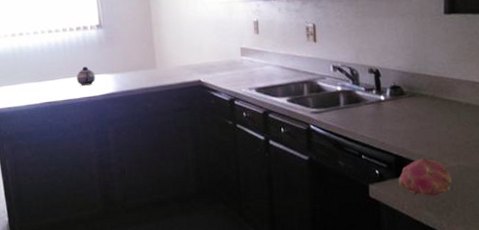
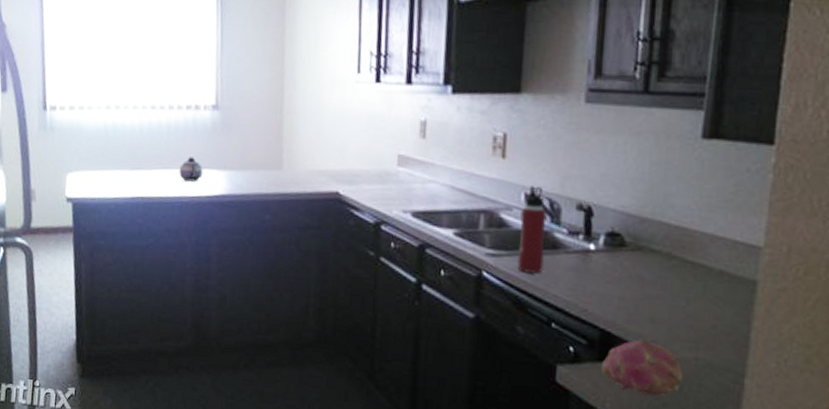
water bottle: none [331,59,352,122] -> present [517,186,547,274]

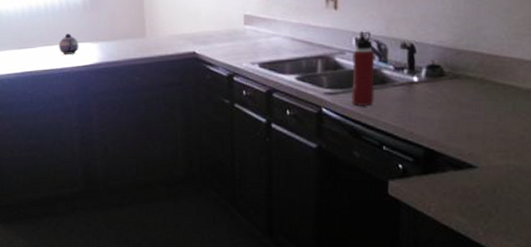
fruit: present [600,338,684,396] -> none [425,152,496,199]

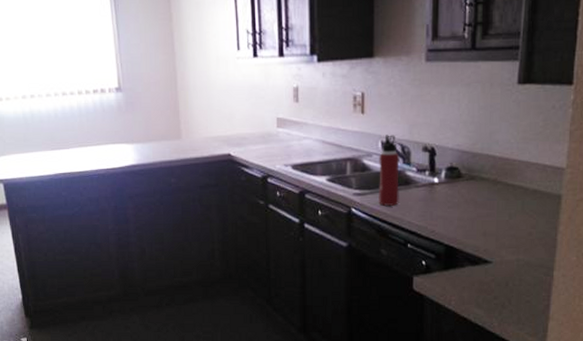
teapot: present [59,33,79,54] -> none [93,134,114,156]

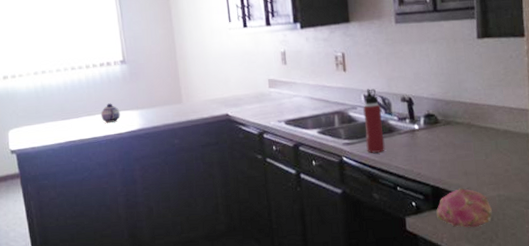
teapot: none [93,134,114,156] -> present [101,103,120,123]
fruit: none [446,249,508,292] -> present [435,187,492,228]

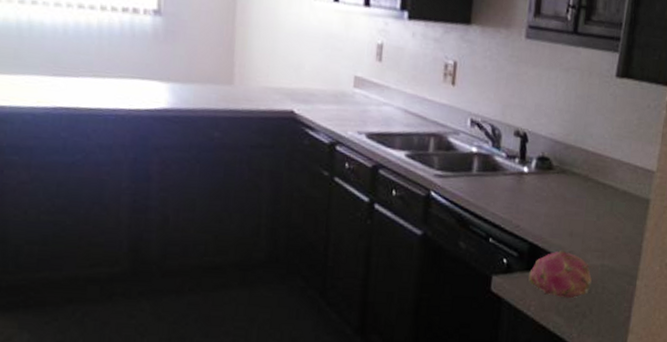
teapot: present [101,103,120,123] -> none [113,65,143,93]
water bottle: present [363,88,385,153] -> none [461,112,489,193]

